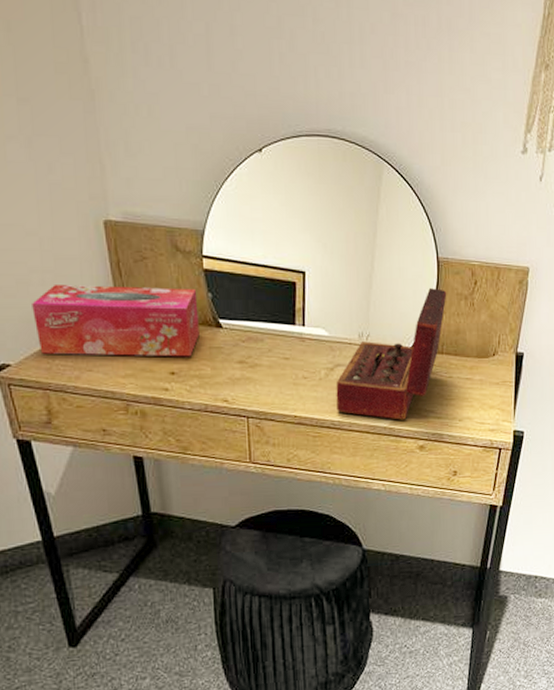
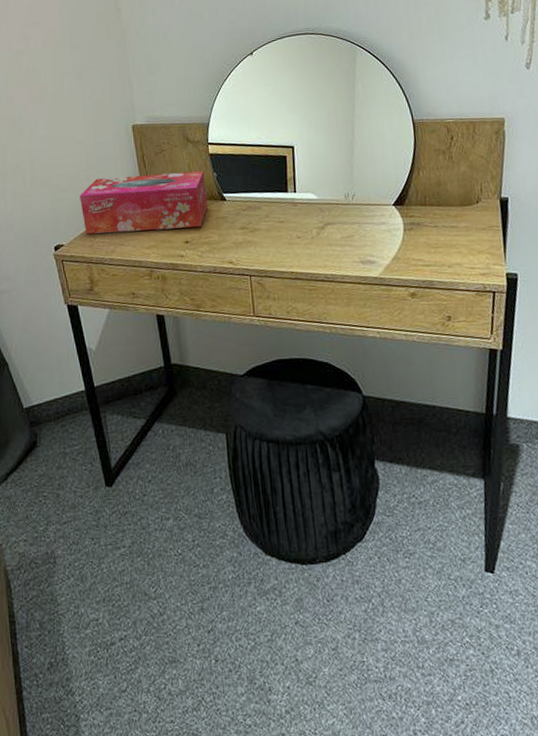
wooden box: present [336,288,447,420] -> none [327,147,425,270]

